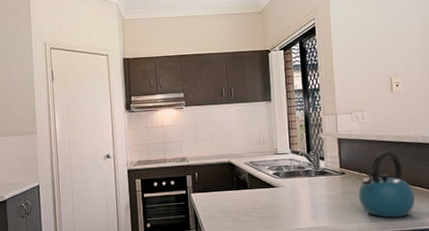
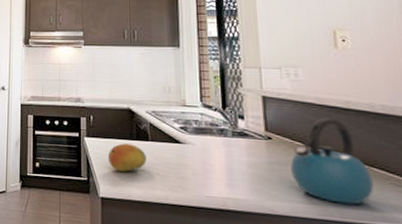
fruit: none [213,194,247,220] -> present [107,143,147,172]

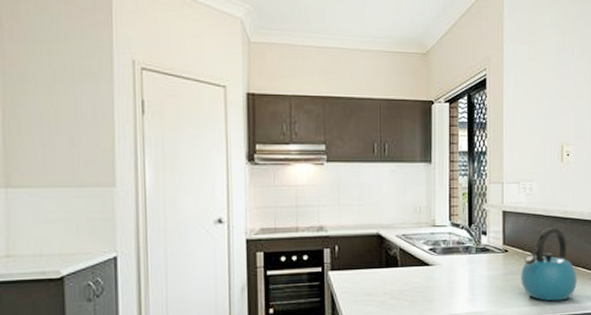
fruit: present [107,143,147,172] -> none [354,272,396,304]

